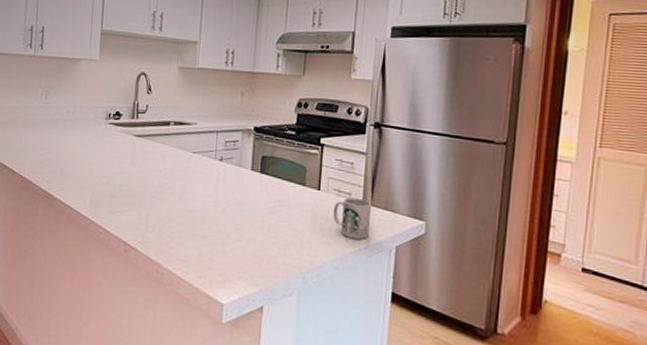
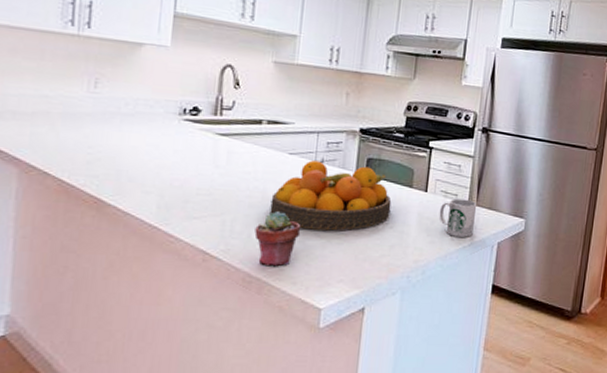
potted succulent: none [165,207,204,260] -> present [254,212,301,267]
fruit bowl: none [177,159,286,228] -> present [270,160,392,231]

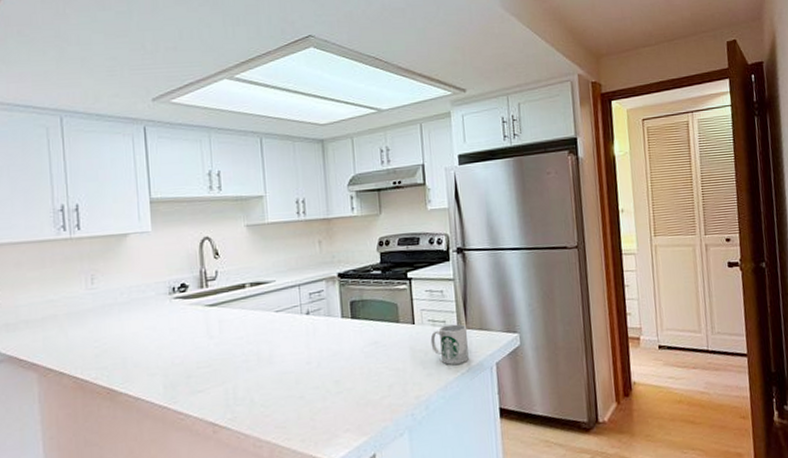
potted succulent: present [254,212,301,267] -> none [256,370,300,428]
fruit bowl: present [270,160,392,231] -> none [266,309,383,384]

